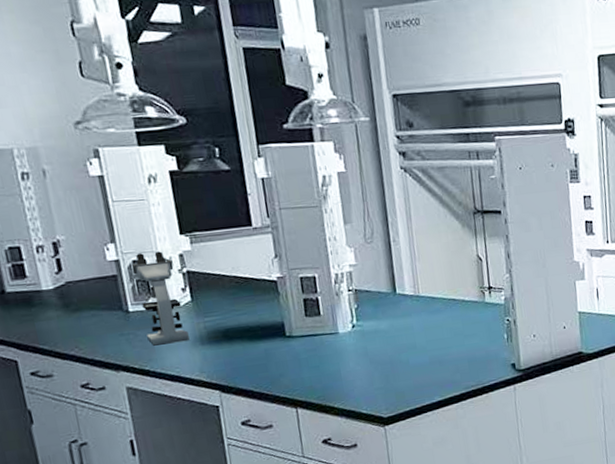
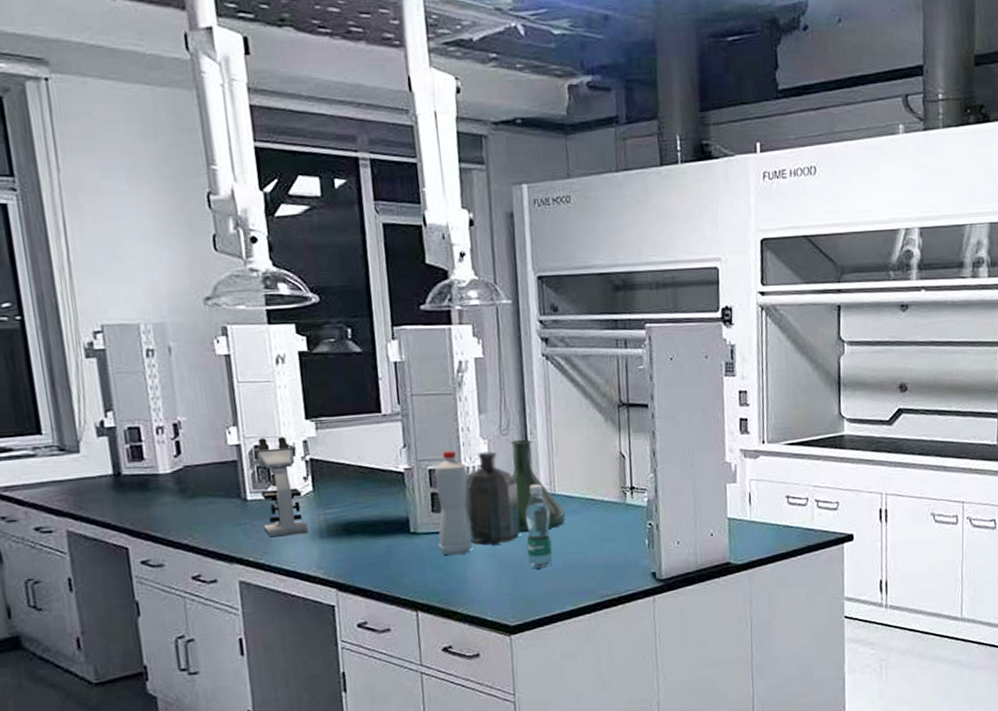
bottle: none [305,259,345,356] -> present [434,450,473,556]
bottle: none [335,258,389,344] -> present [464,451,520,544]
flask: none [376,246,430,331] -> present [511,439,566,532]
bottle: none [392,287,420,365] -> present [525,484,553,569]

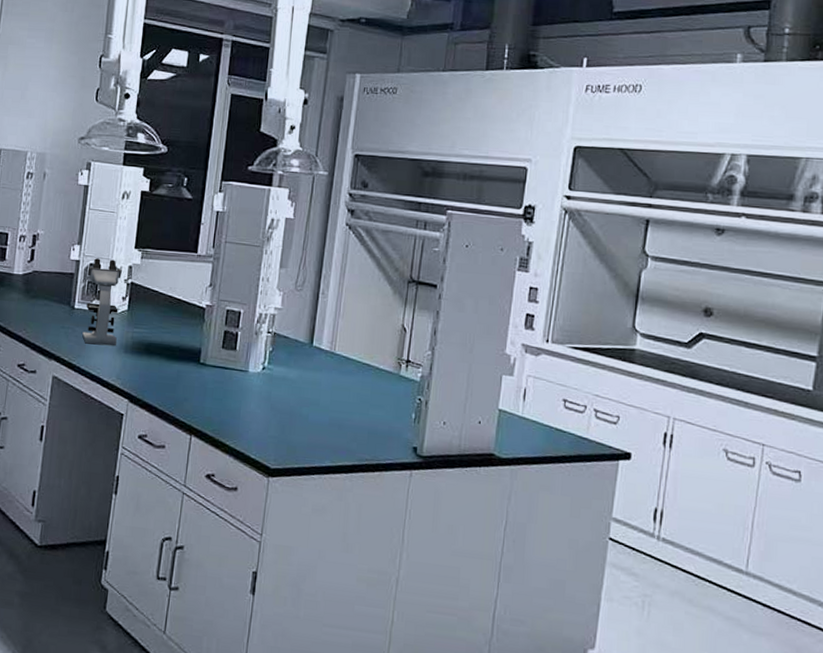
bottle: present [434,450,473,556] -> none [221,296,260,392]
bottle: present [464,451,520,544] -> none [251,302,302,389]
flask: present [511,439,566,532] -> none [295,297,341,385]
bottle: present [525,484,553,569] -> none [298,340,327,421]

